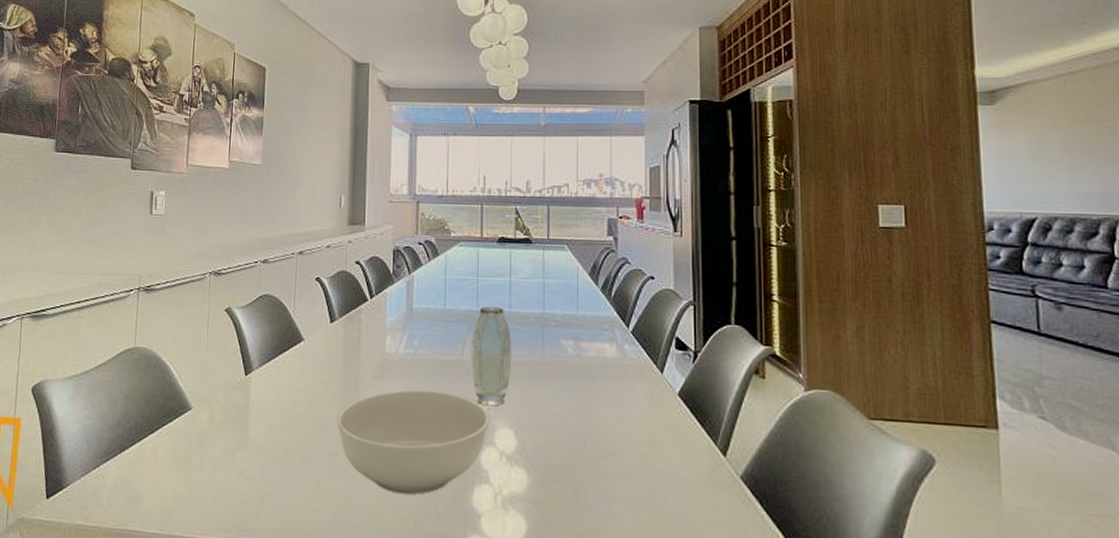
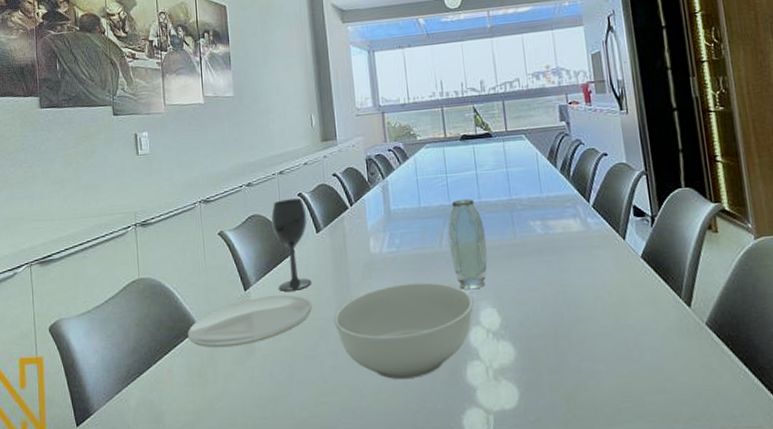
plate: none [178,384,316,435] -> present [188,295,313,348]
wine glass: none [282,282,323,382] -> present [271,198,312,291]

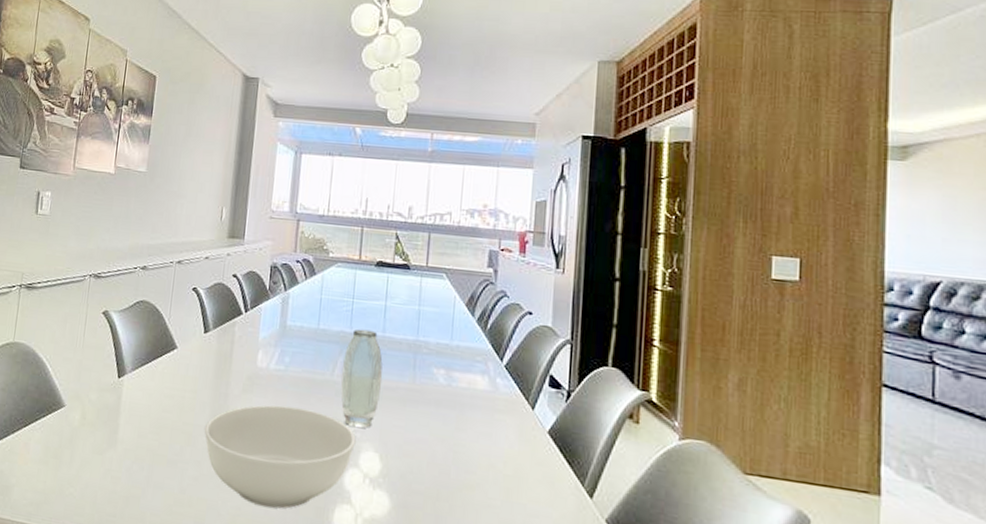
plate: present [188,295,313,348] -> none [51,387,186,435]
wine glass: present [271,198,312,291] -> none [154,290,198,389]

